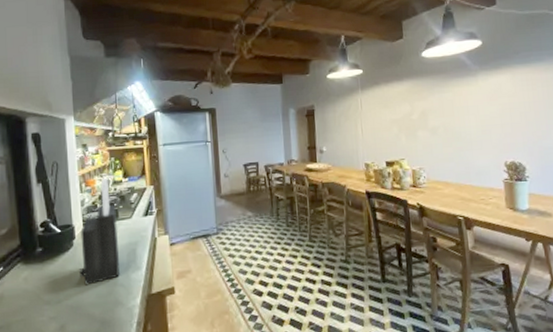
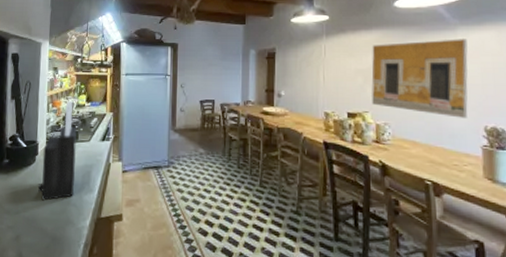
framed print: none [404,83,491,157] -> present [371,39,468,118]

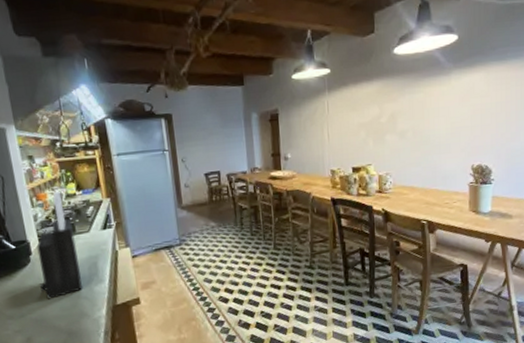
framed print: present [371,39,468,118] -> none [373,82,460,160]

